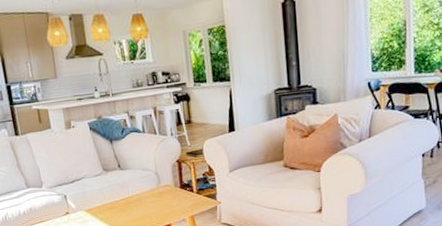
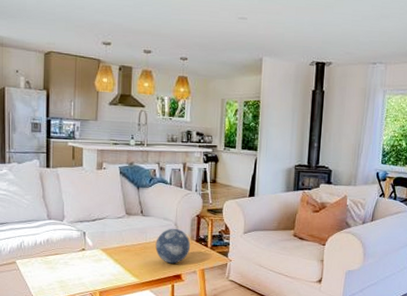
decorative ball: none [138,177,176,215] -> present [155,228,191,264]

